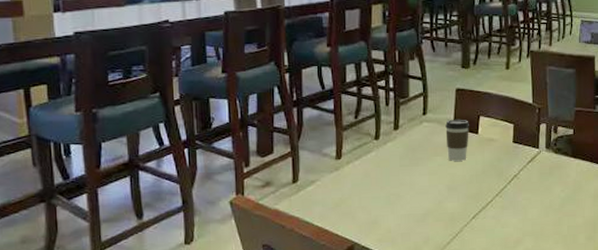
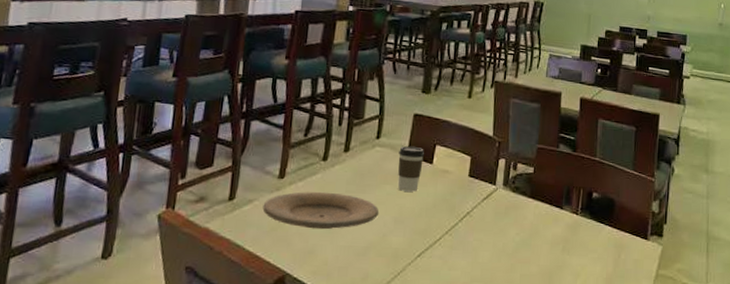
plate: none [325,167,433,202] -> present [262,191,379,230]

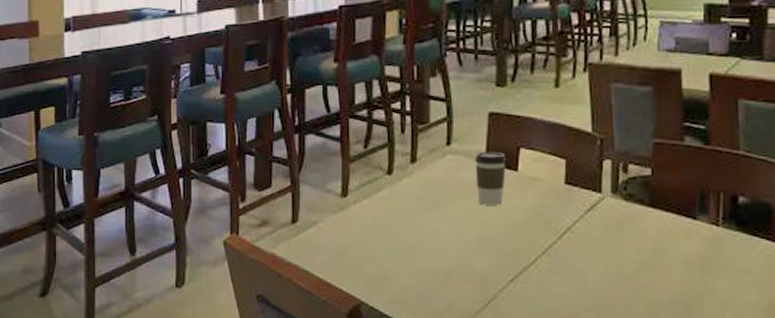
plate: present [262,191,379,230] -> none [328,209,459,253]

